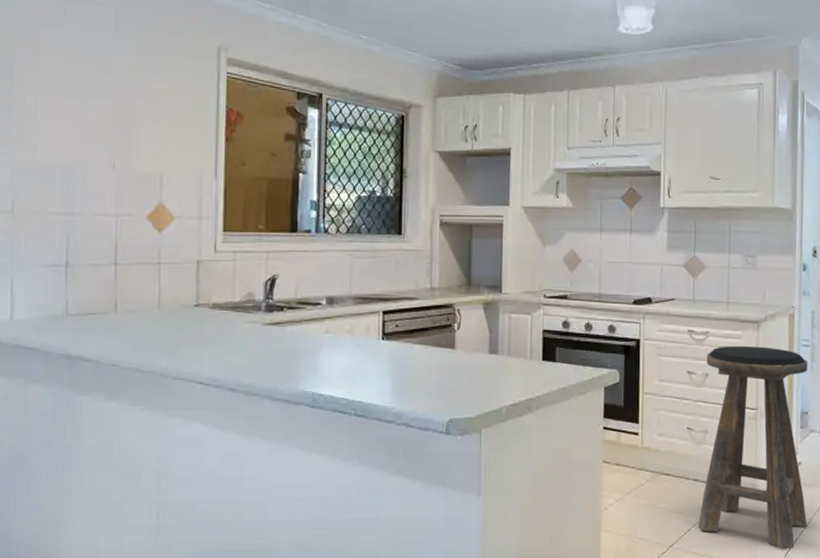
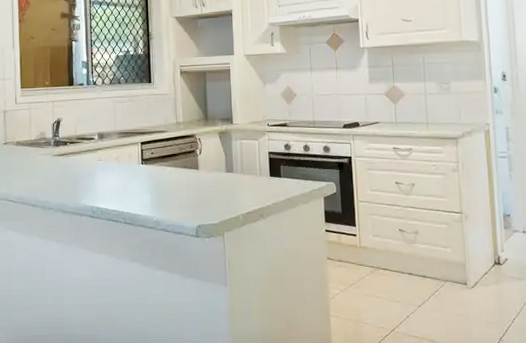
stool: present [698,346,808,550] -> none [411,159,519,336]

